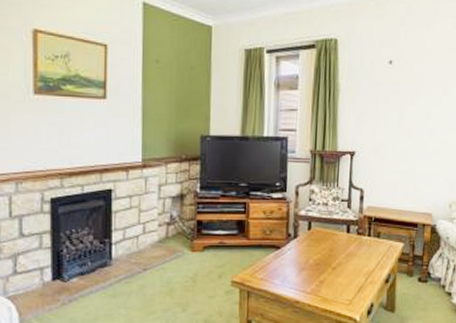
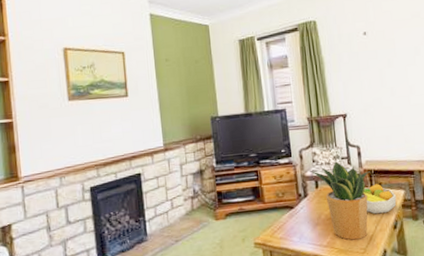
potted plant: none [304,203,371,290] -> present [310,161,371,241]
fruit bowl: none [359,233,394,265] -> present [363,184,397,215]

